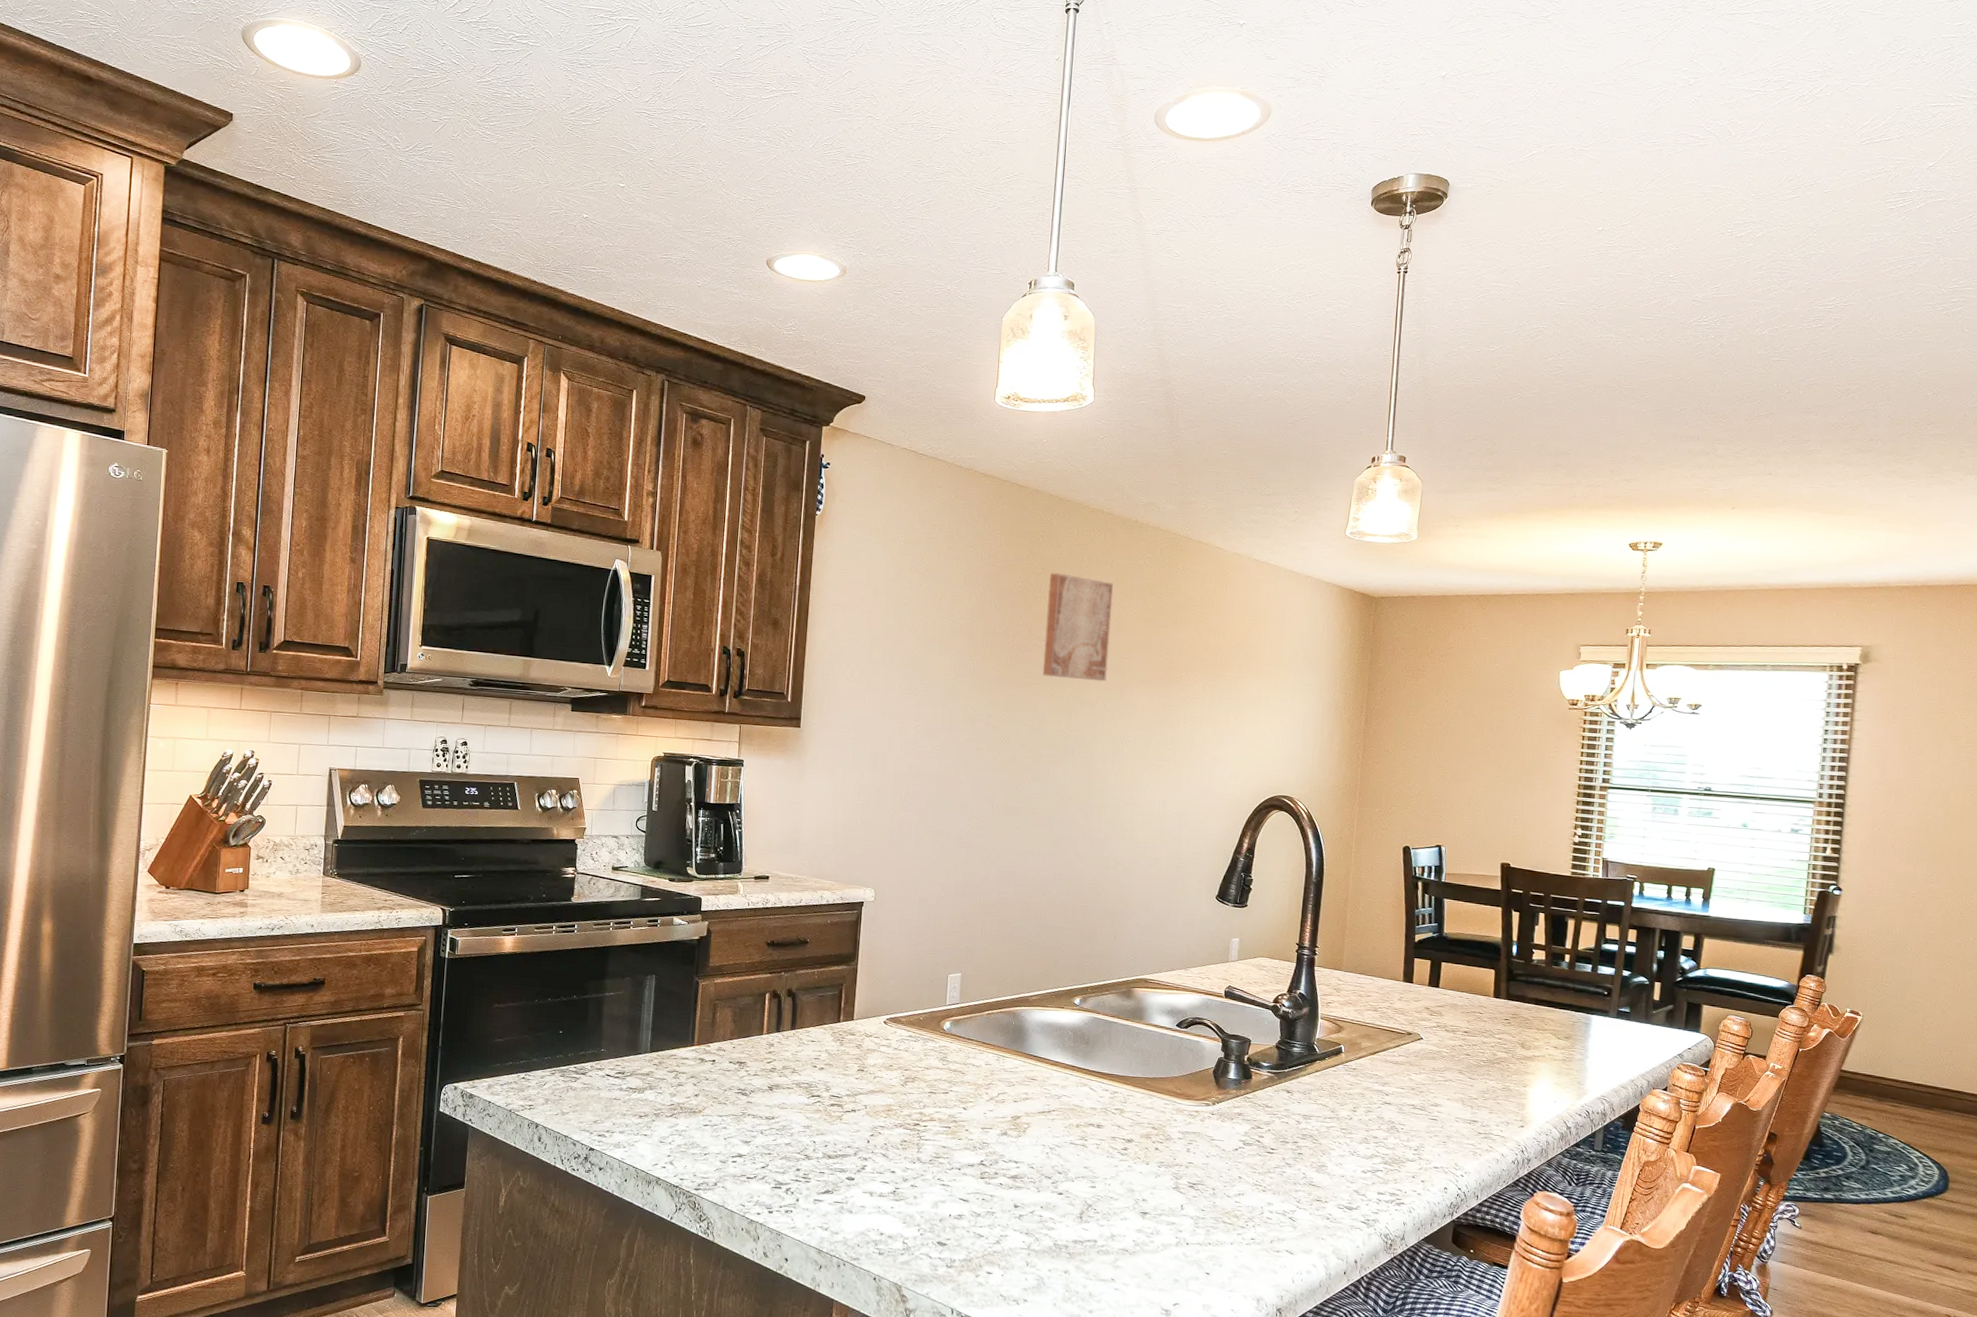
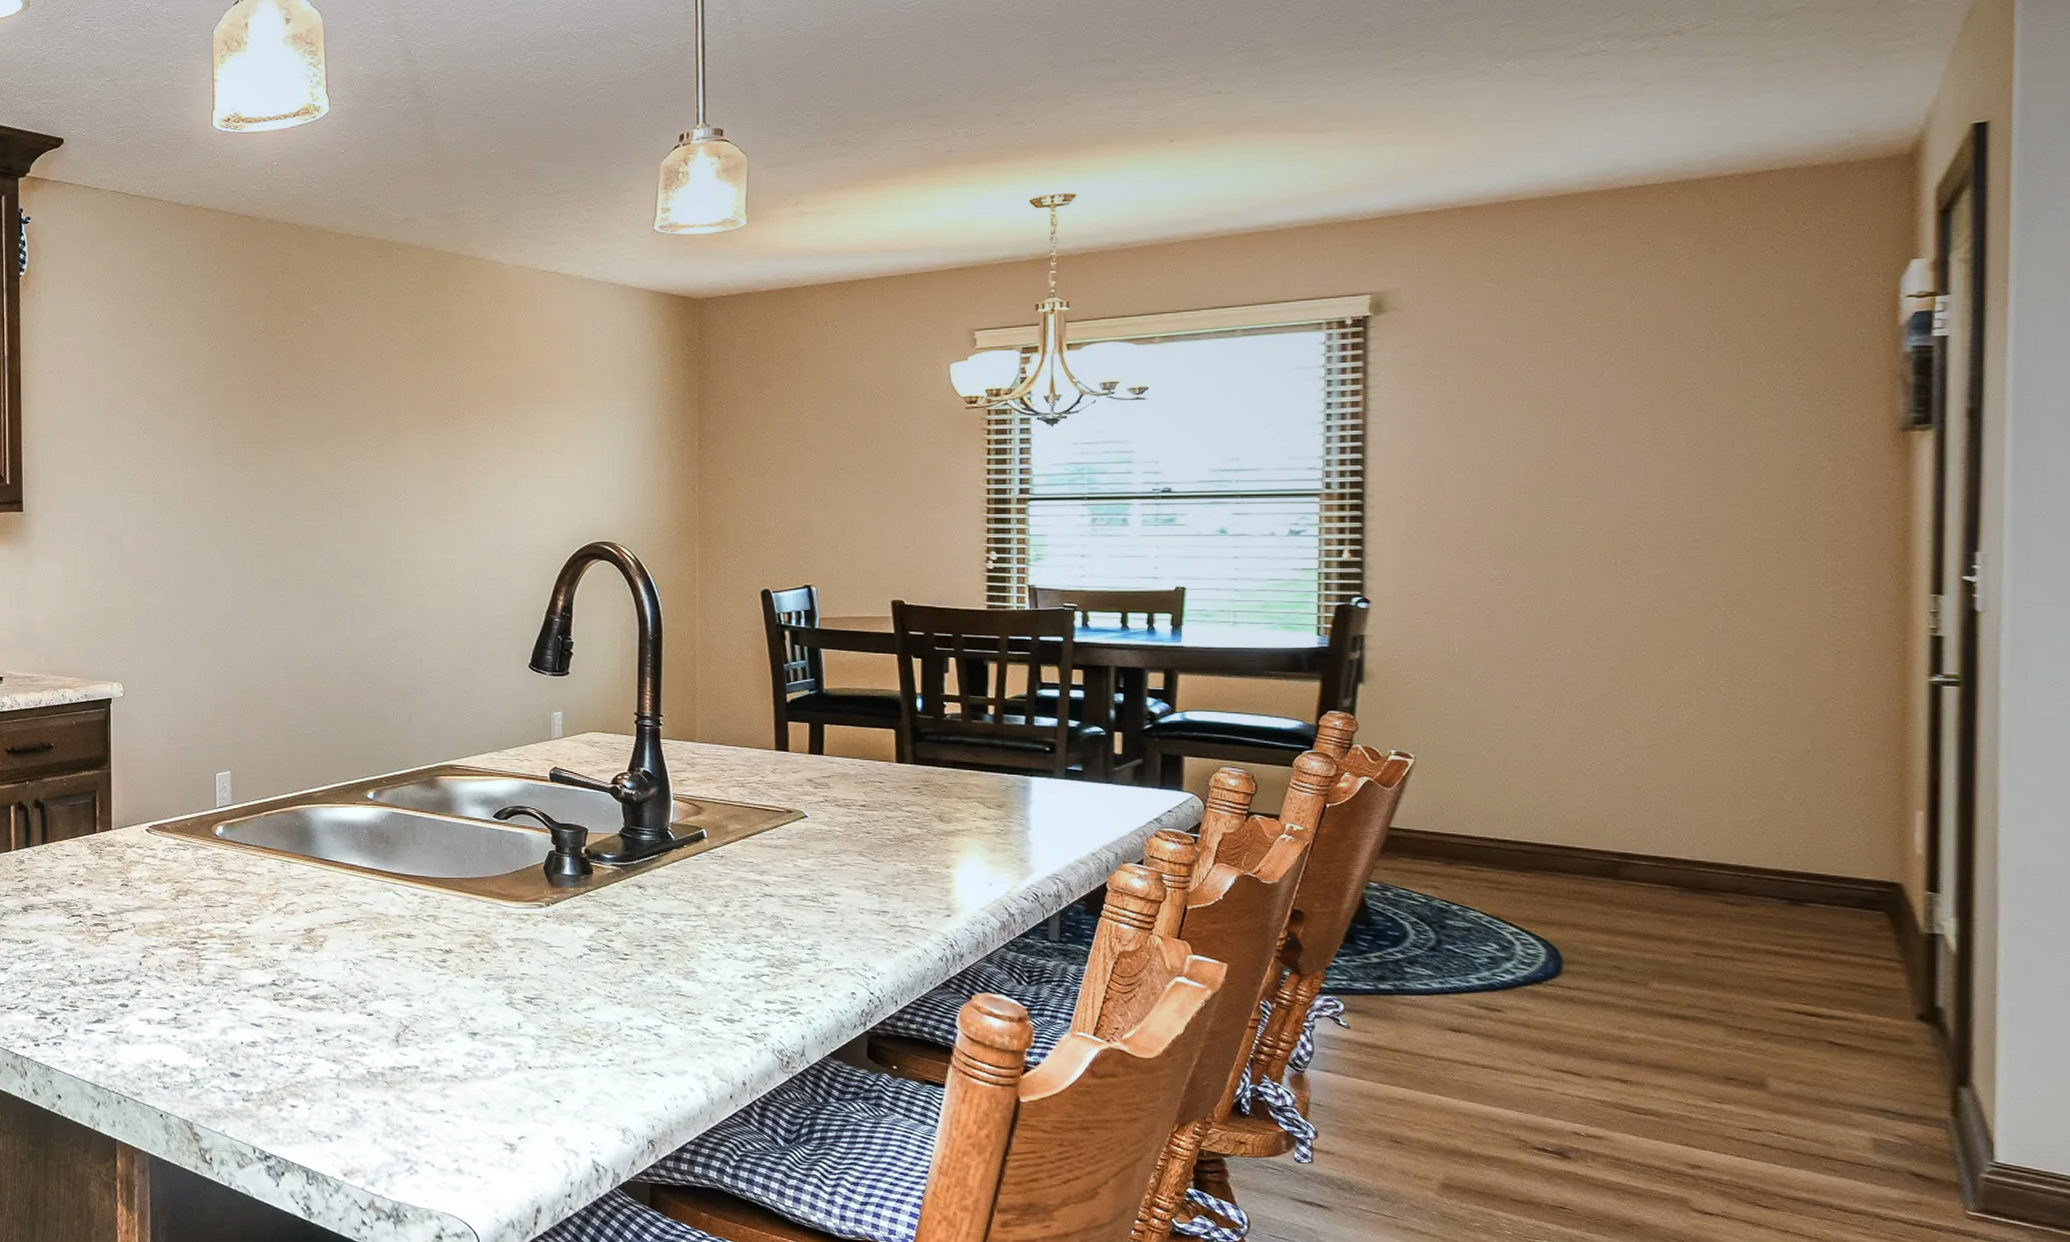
wall art: present [1042,573,1114,682] -> none [294,311,373,430]

